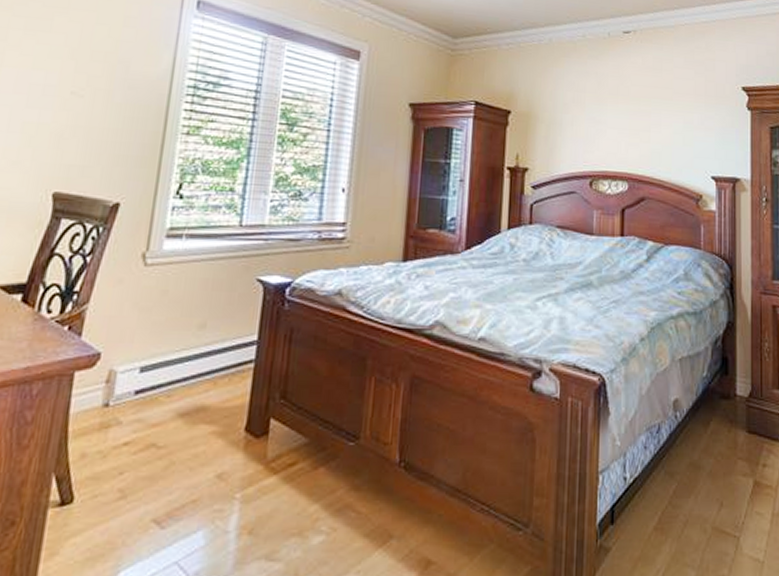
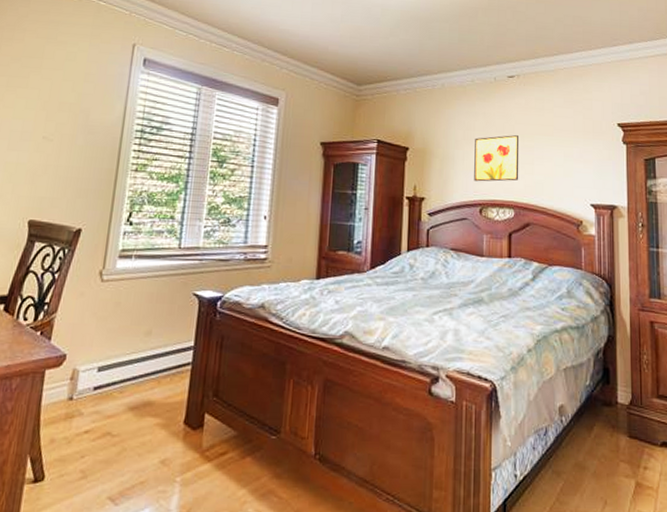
wall art: none [584,97,635,151] -> present [474,134,520,182]

